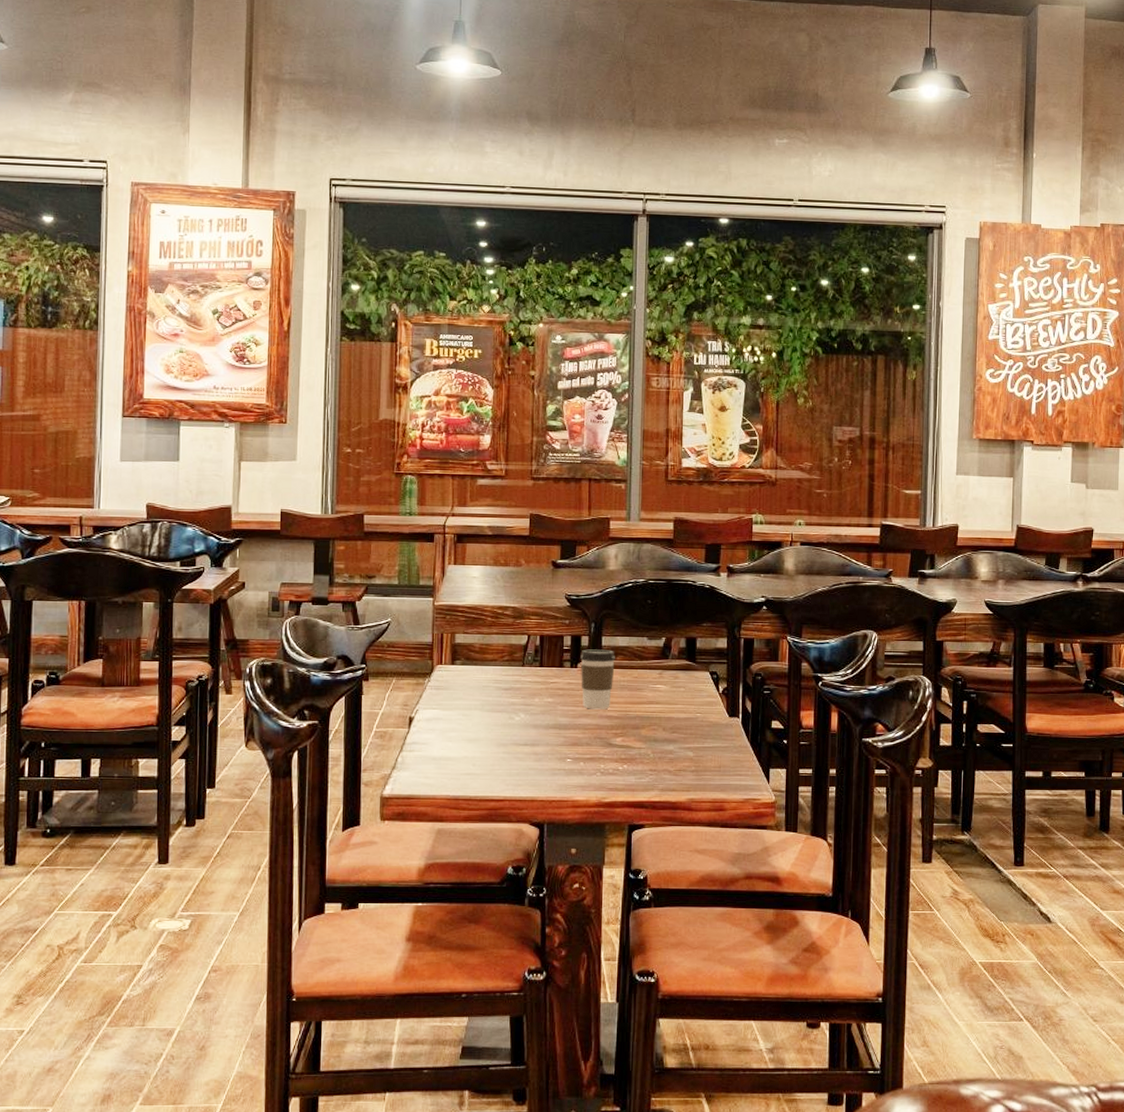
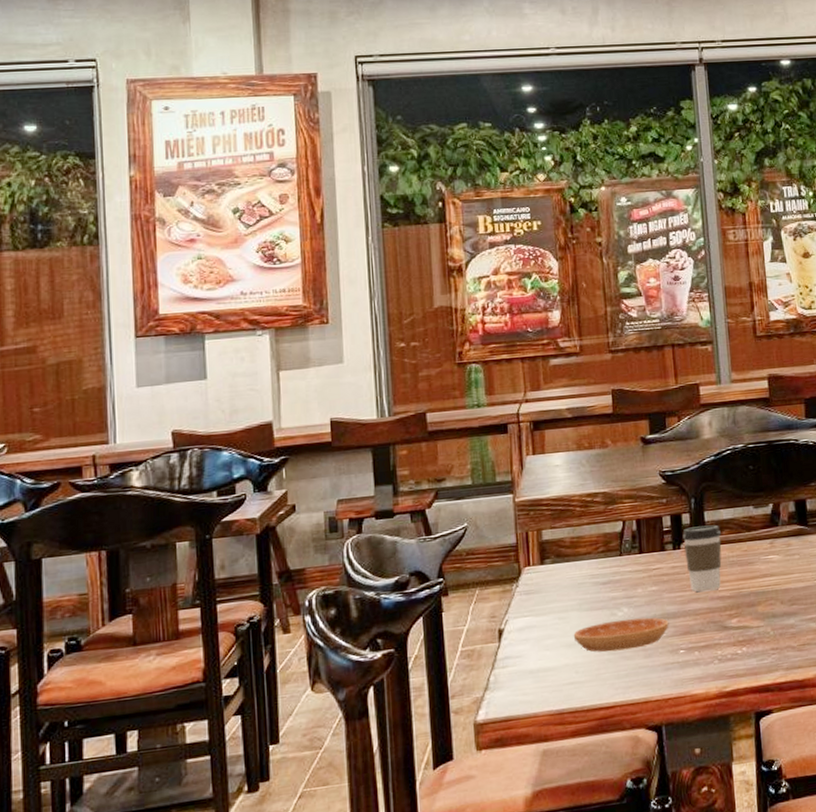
saucer: none [474,724,560,752] -> present [573,617,669,652]

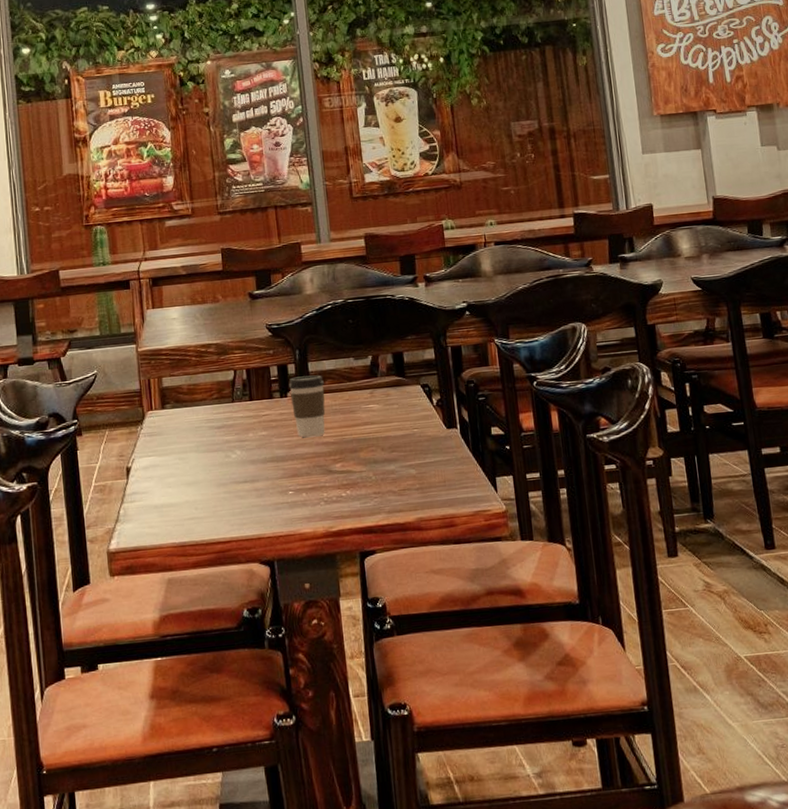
saucer: present [573,617,669,652] -> none [192,460,279,491]

